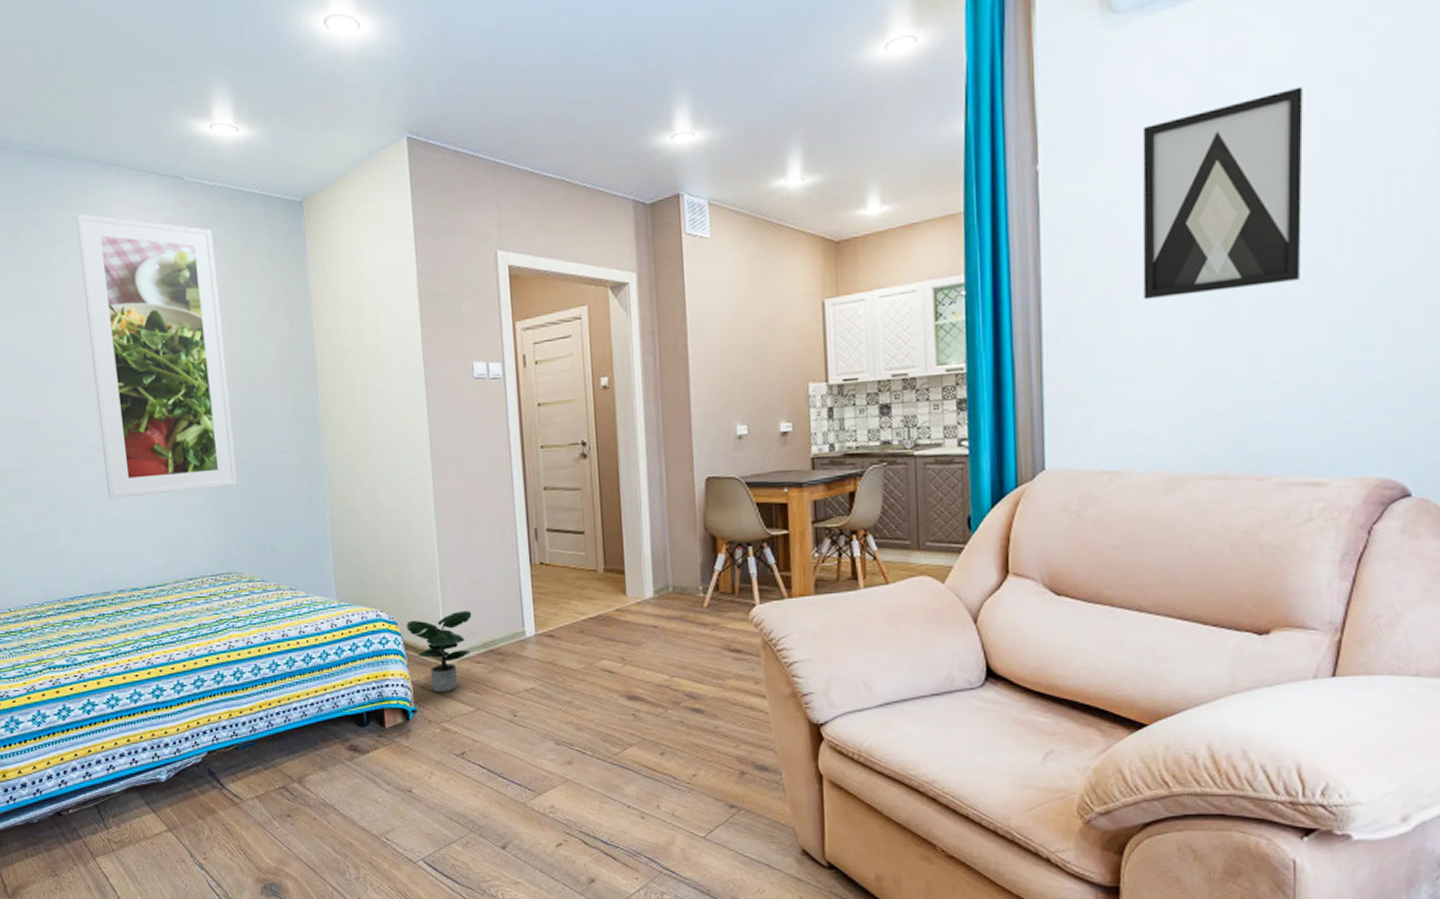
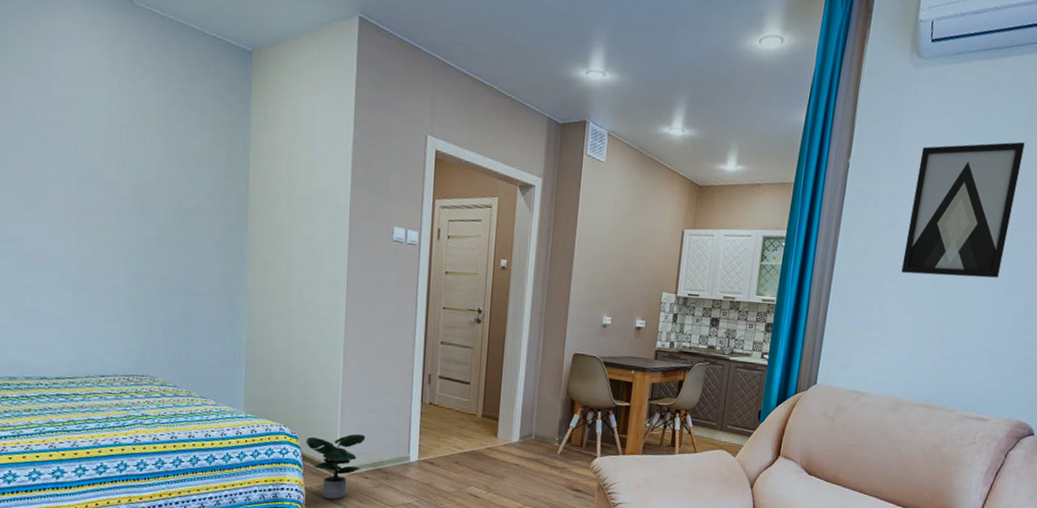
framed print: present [75,213,238,499] -> none [12,10,159,299]

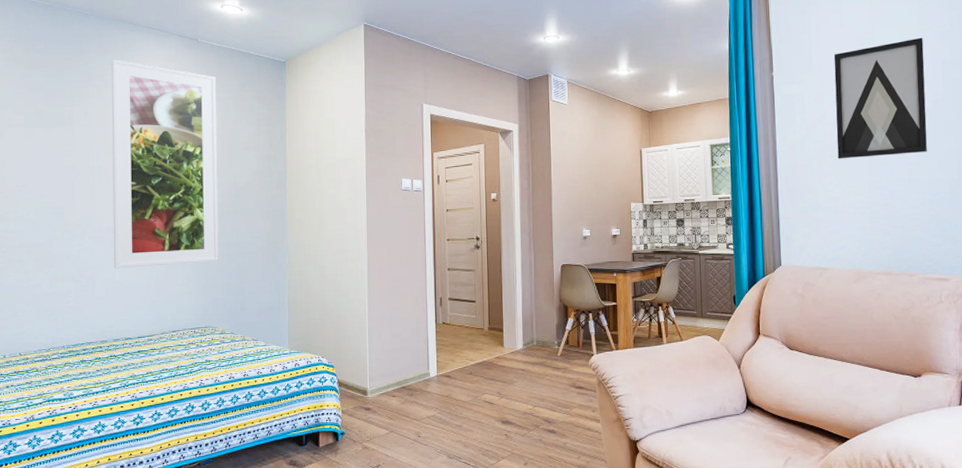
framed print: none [12,10,159,299] -> present [111,59,219,269]
potted plant: present [306,434,366,499] -> none [341,357,391,419]

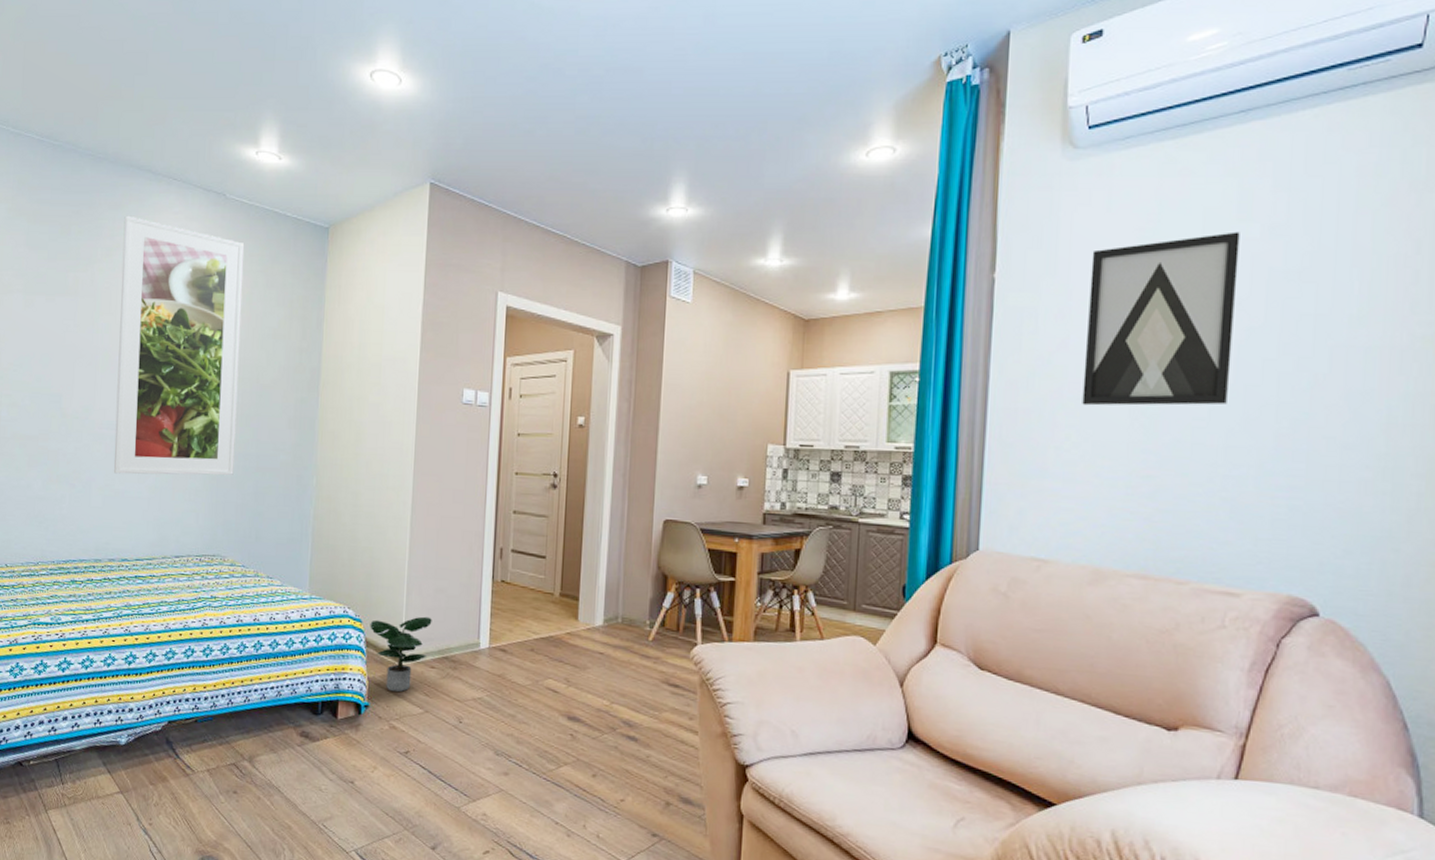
potted plant: none [341,357,391,419] -> present [370,616,432,692]

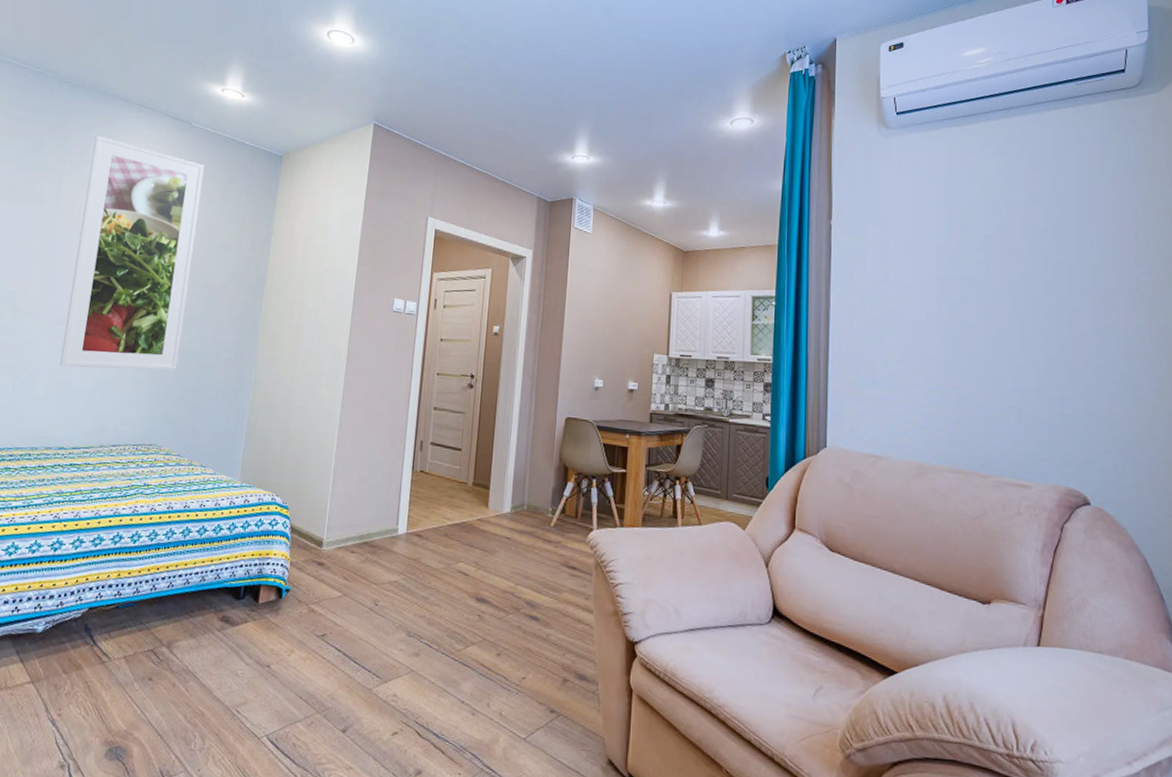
potted plant: present [370,616,432,692] -> none [296,504,355,576]
wall art: present [1082,231,1240,406] -> none [902,198,1011,332]

